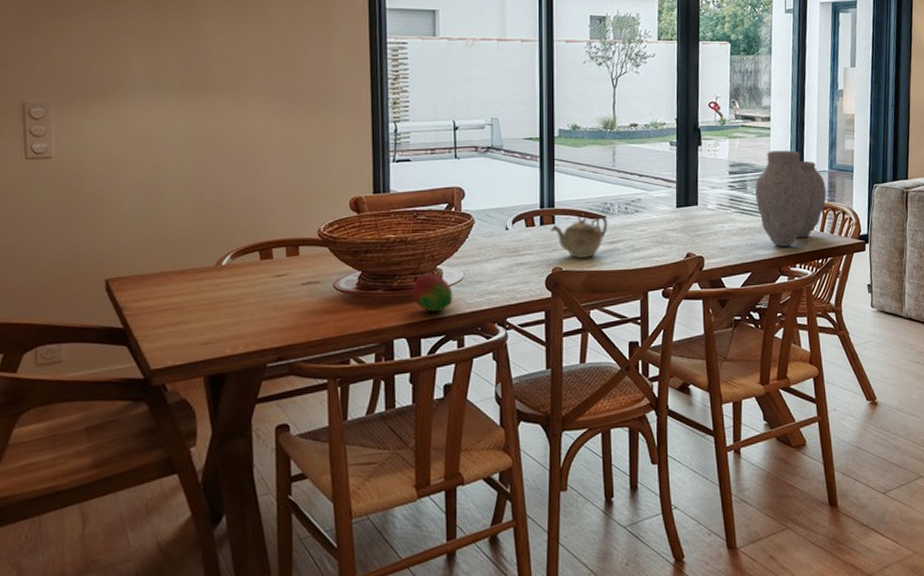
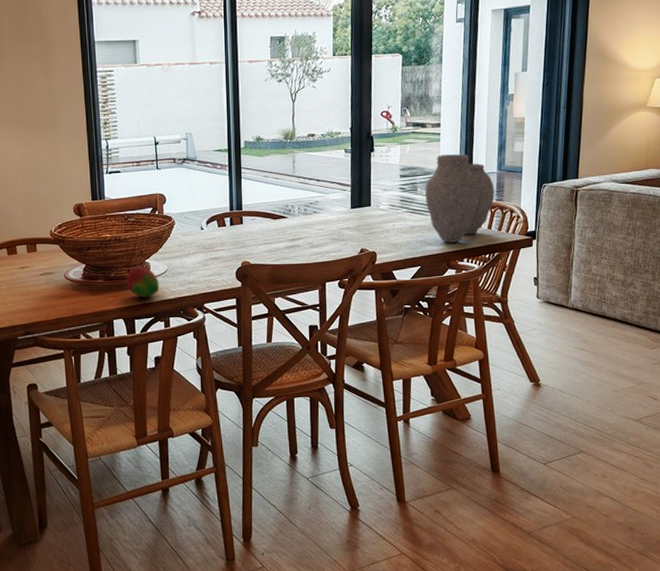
teapot: present [550,214,608,258] -> none [239,215,289,254]

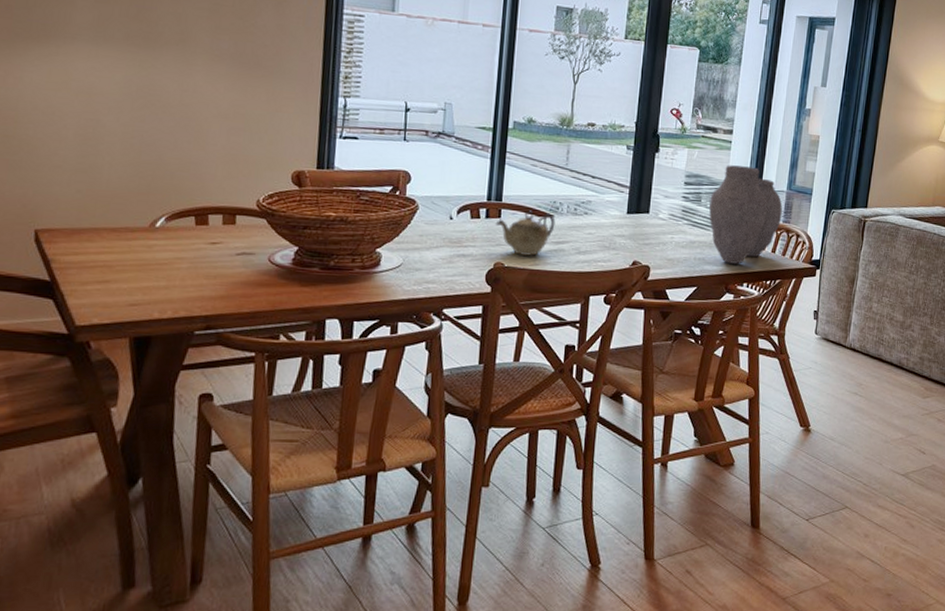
fruit: present [126,266,160,298] -> none [348,256,390,296]
teapot: none [239,215,289,254] -> present [495,210,556,256]

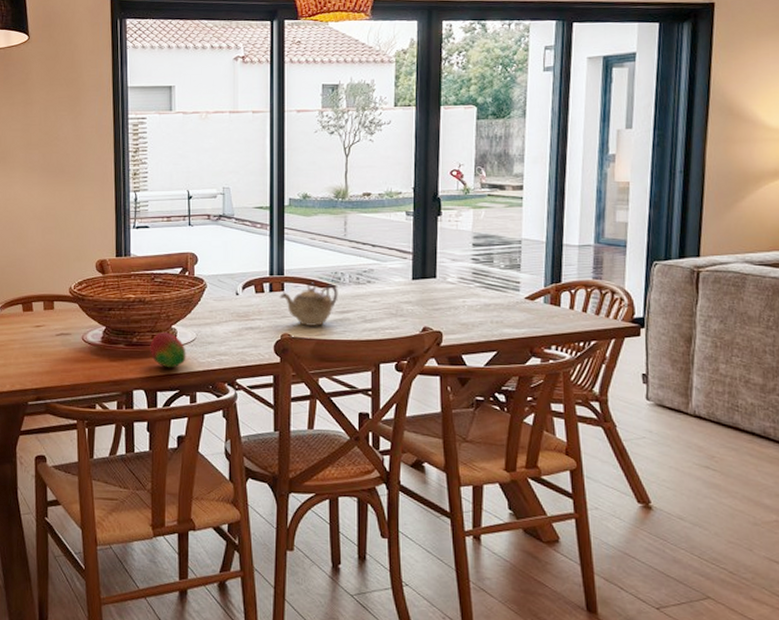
fruit: none [348,256,390,296] -> present [150,332,186,368]
vase: present [709,165,782,264] -> none [503,222,591,326]

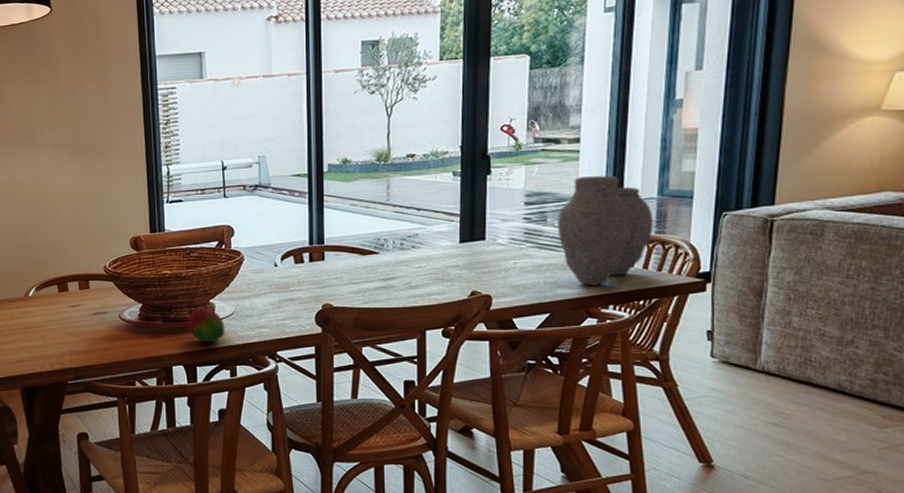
teapot: present [279,282,338,326] -> none [319,250,382,295]
vase: none [503,222,591,326] -> present [558,175,653,285]

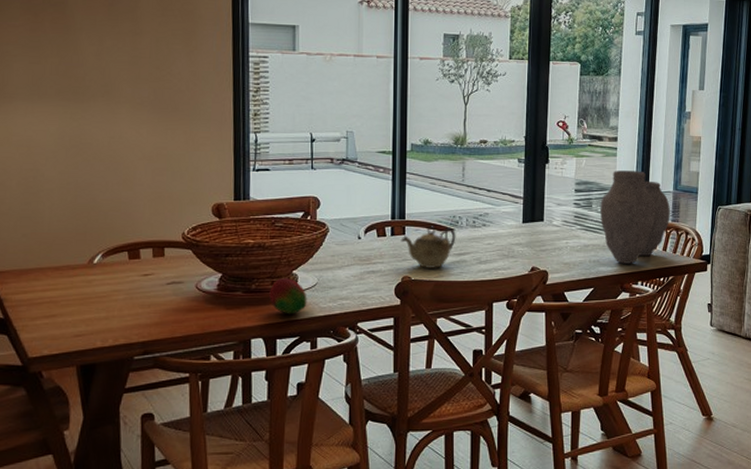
teapot: none [319,250,382,295] -> present [400,226,456,268]

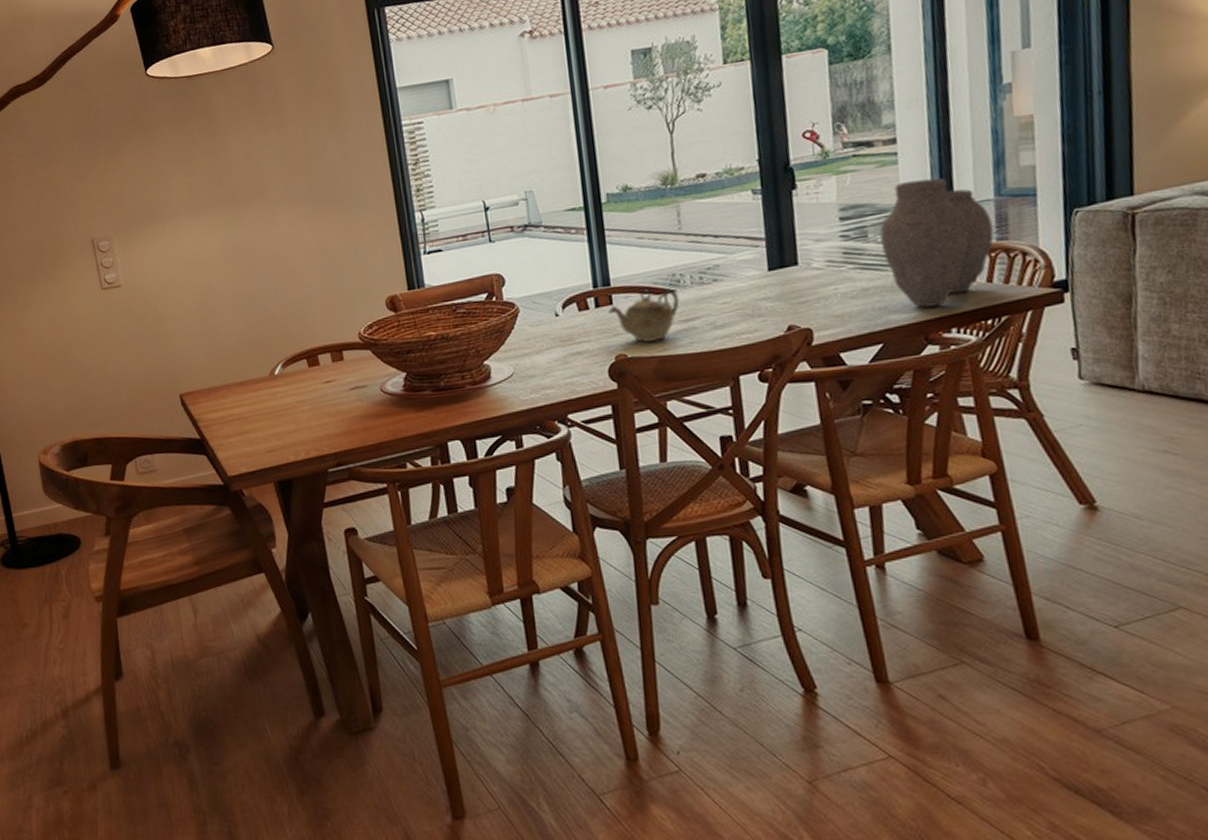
fruit: present [269,278,307,314] -> none [460,370,506,412]

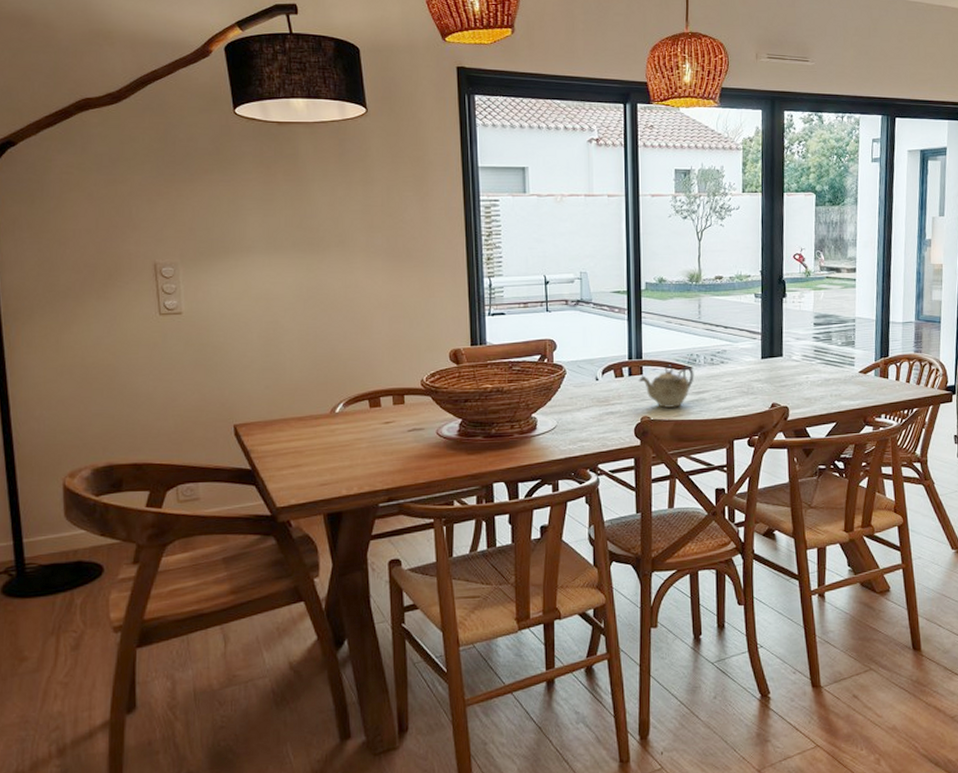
vase: present [880,178,994,308] -> none [840,302,913,397]

